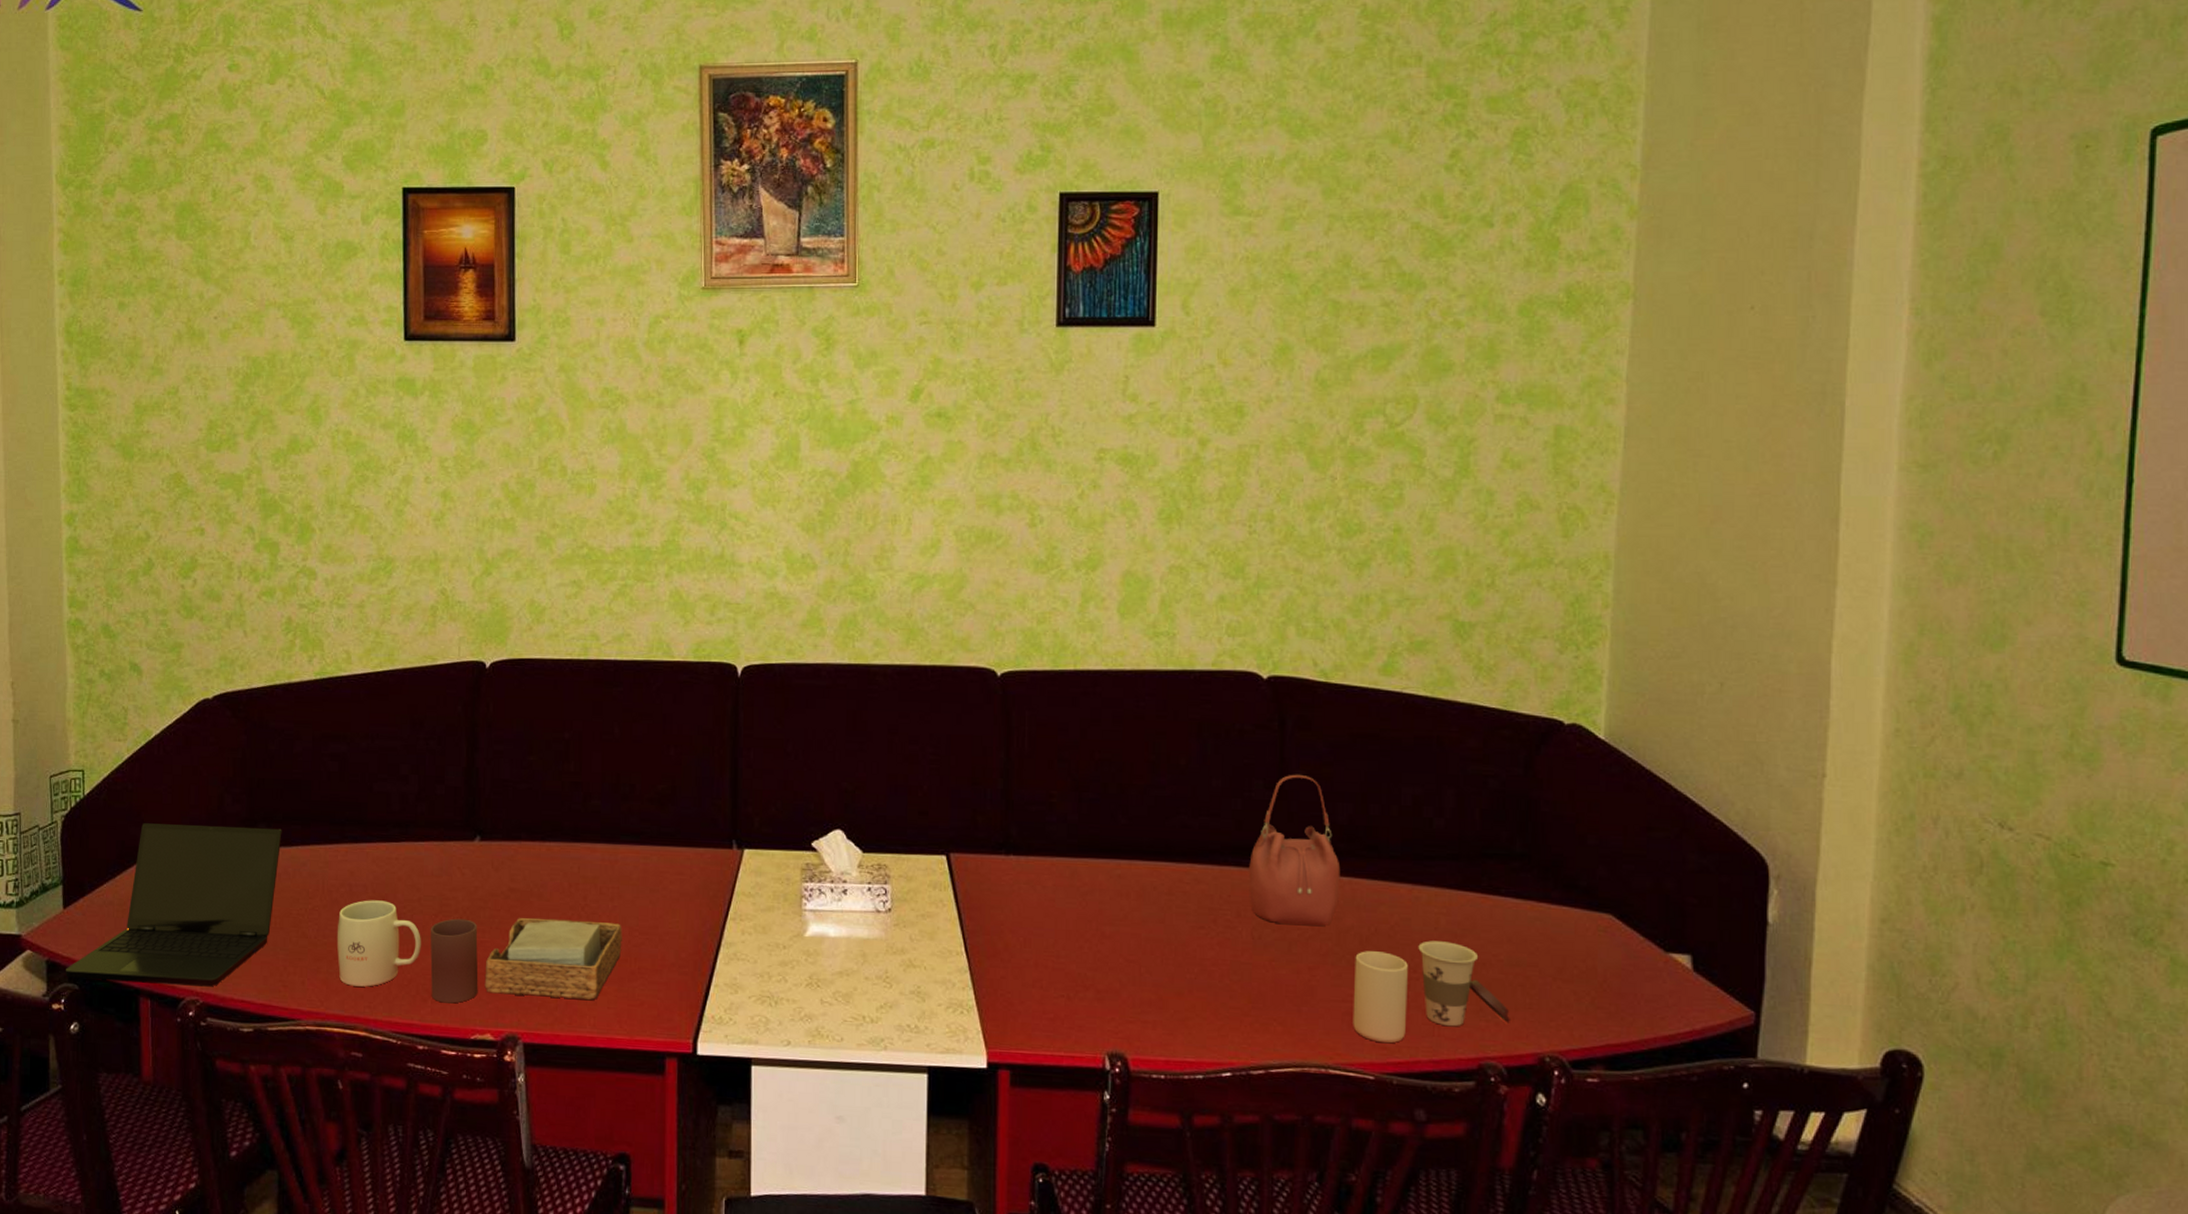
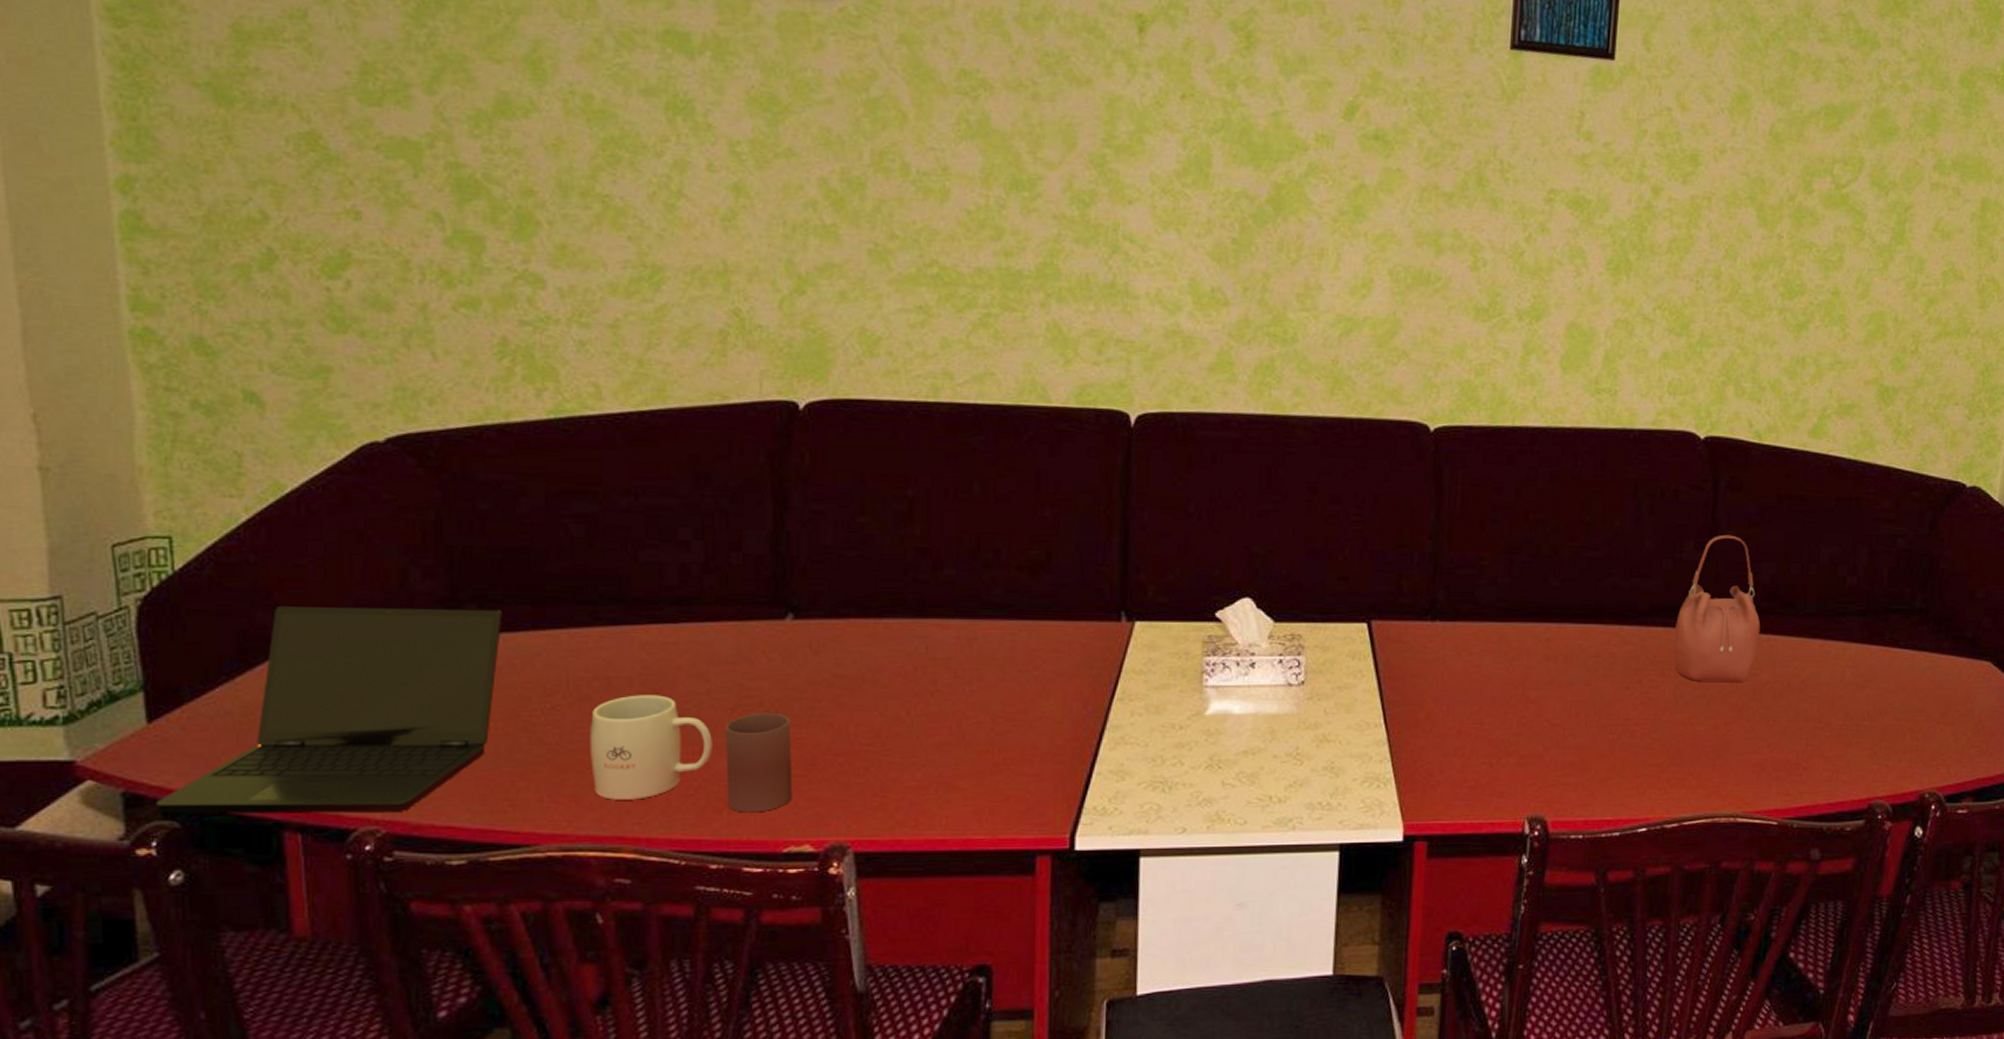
napkin holder: present [484,917,622,1001] -> none [801,707,983,799]
cup: present [1353,951,1408,1044] -> none [1761,704,1815,790]
cup: present [1418,940,1510,1027] -> none [1824,692,1899,771]

